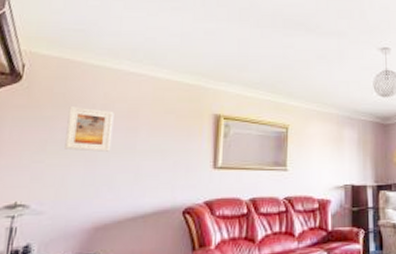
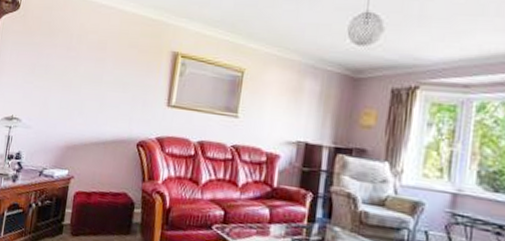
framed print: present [64,106,114,152] -> none [48,35,87,79]

